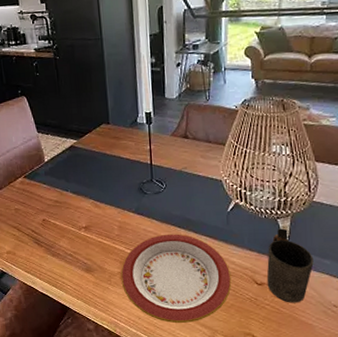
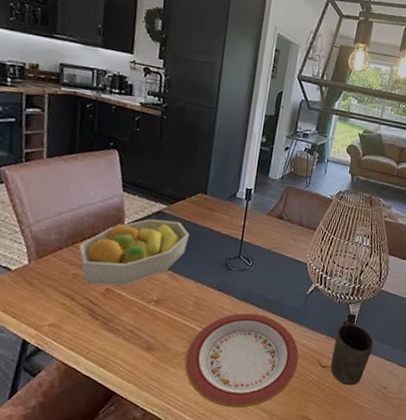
fruit bowl: none [14,153,102,217] -> present [79,219,189,286]

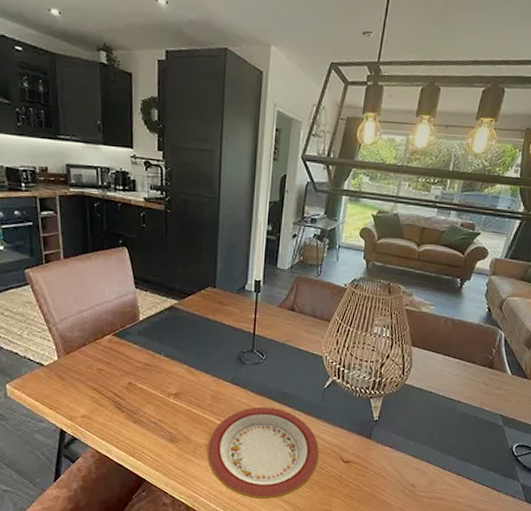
fruit bowl: present [79,219,189,286] -> none [100,315,202,380]
mug: present [330,313,374,386] -> none [353,408,399,482]

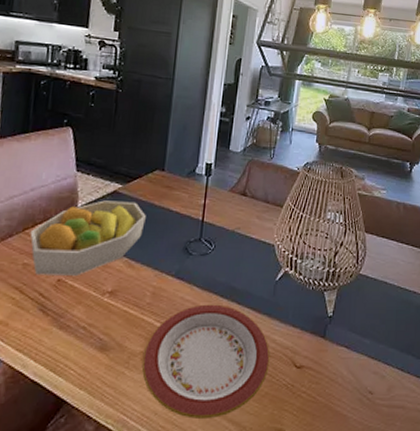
fruit bowl: none [100,315,202,380] -> present [30,200,146,276]

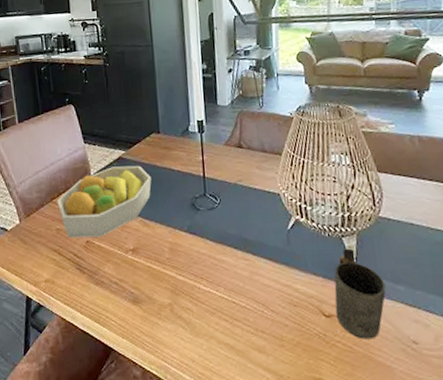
plate: present [142,304,270,419] -> none [171,256,297,366]
mug: none [306,302,355,390] -> present [334,248,386,340]

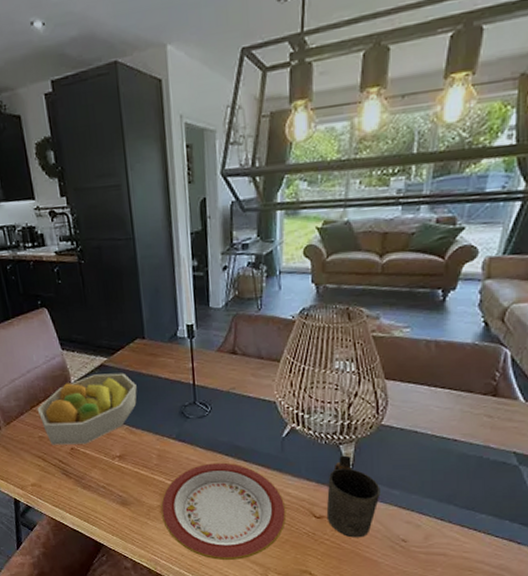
plate: none [171,256,297,366] -> present [160,462,287,560]

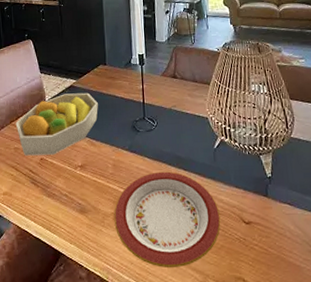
mug: present [326,455,381,538] -> none [253,164,297,243]

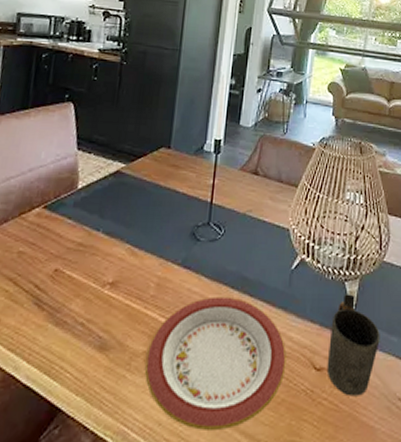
fruit bowl: present [15,92,98,156] -> none [26,181,151,265]
mug: none [253,164,297,243] -> present [326,294,380,397]

